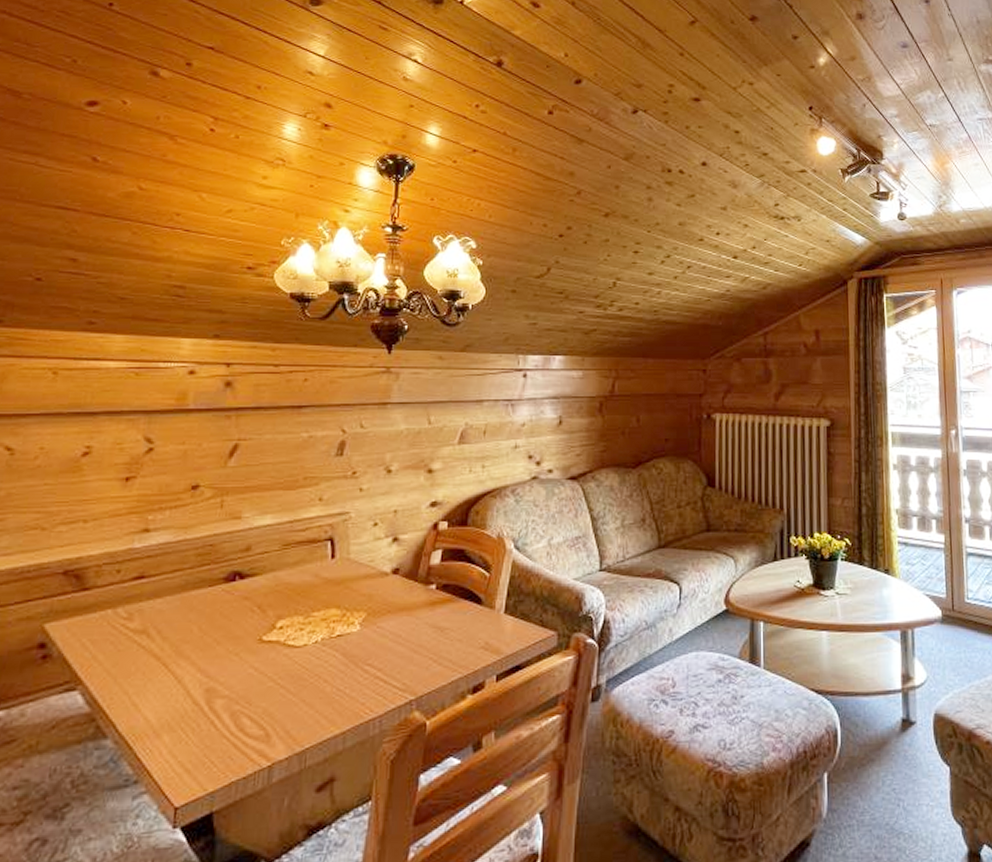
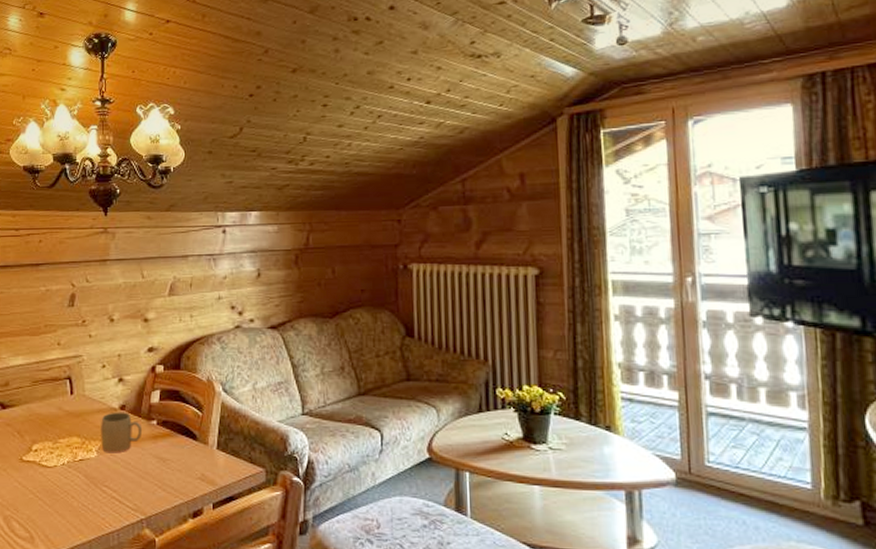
mug: none [366,576,419,626] -> present [101,412,143,453]

